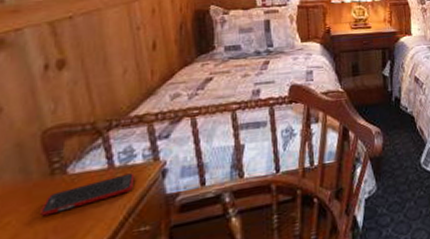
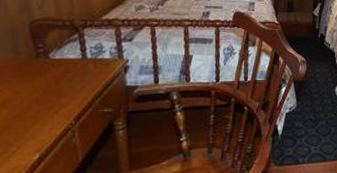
cell phone: present [40,173,135,216] -> none [27,65,103,89]

